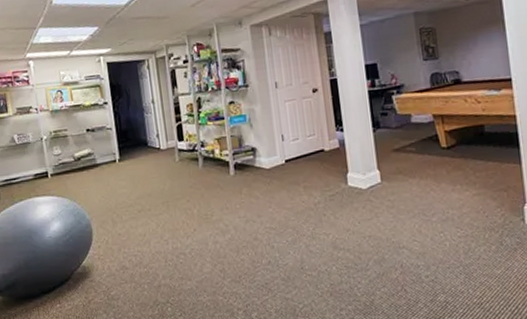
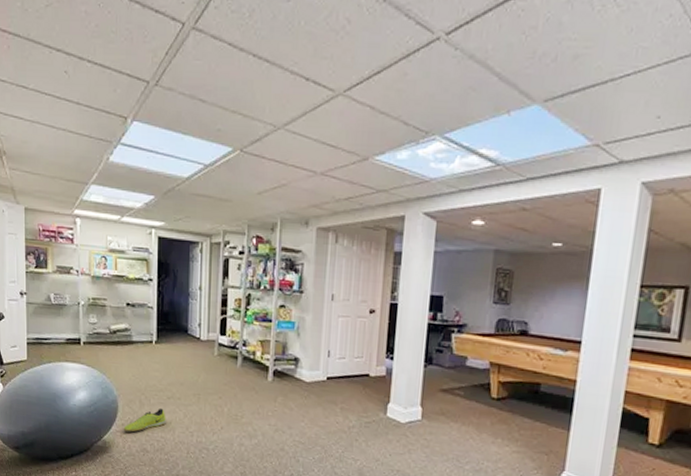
athletic shoe: none [100,222,141,253] -> present [123,407,166,433]

